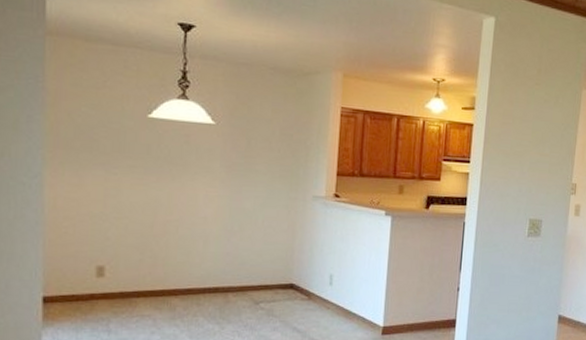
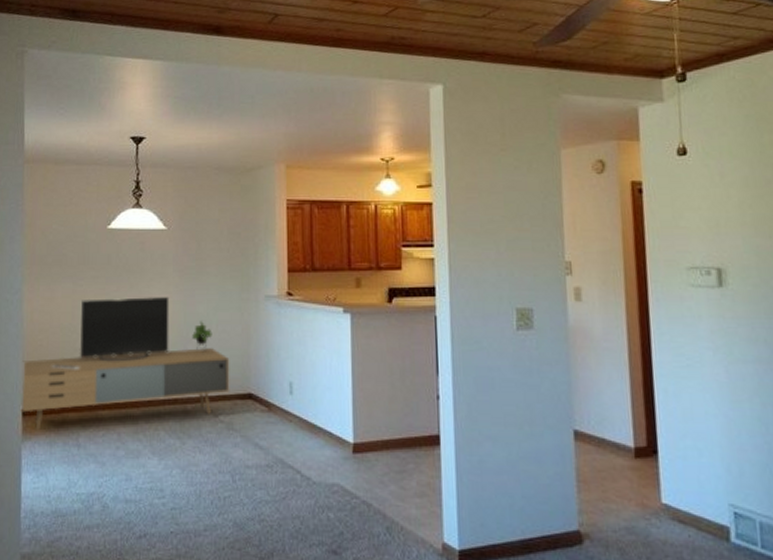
media console: none [40,188,274,316] -> present [20,297,230,430]

